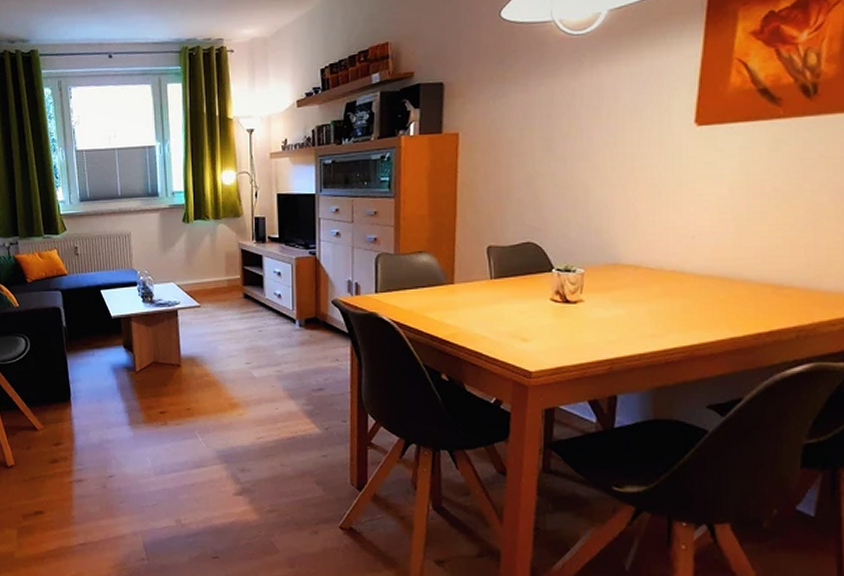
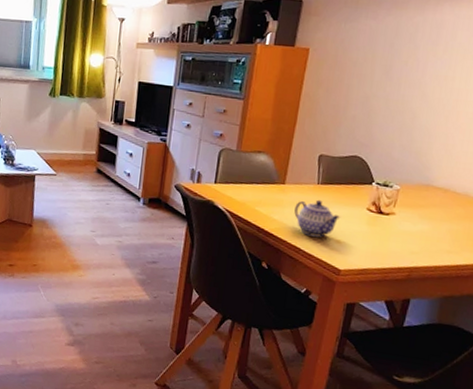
teapot: none [469,296,523,338] -> present [294,199,341,237]

